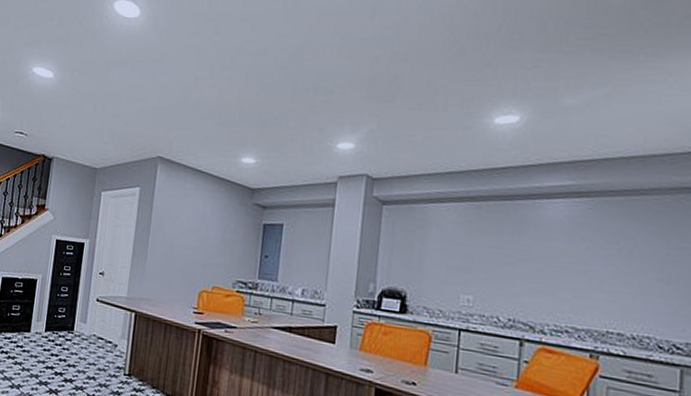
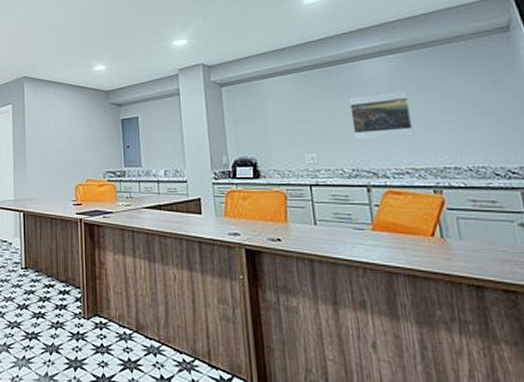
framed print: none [517,239,586,293] -> present [349,90,415,140]

